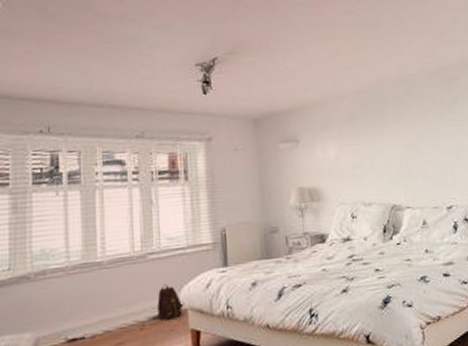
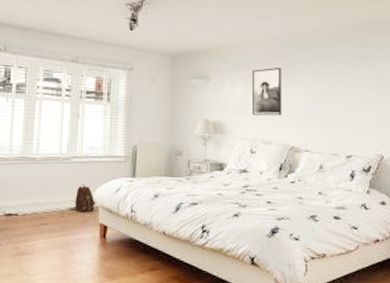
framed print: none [342,121,379,176] -> present [251,68,282,116]

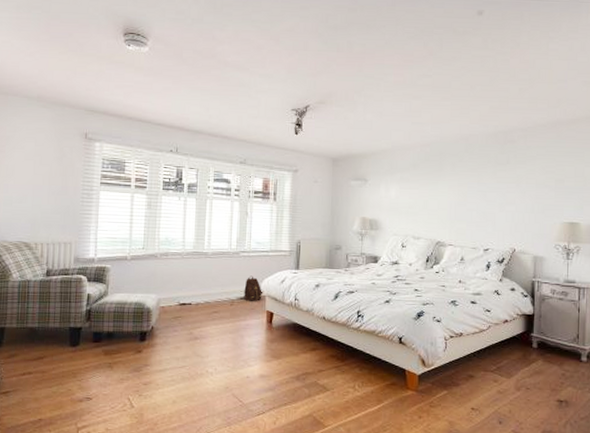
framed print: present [251,68,282,116] -> none [404,171,431,214]

